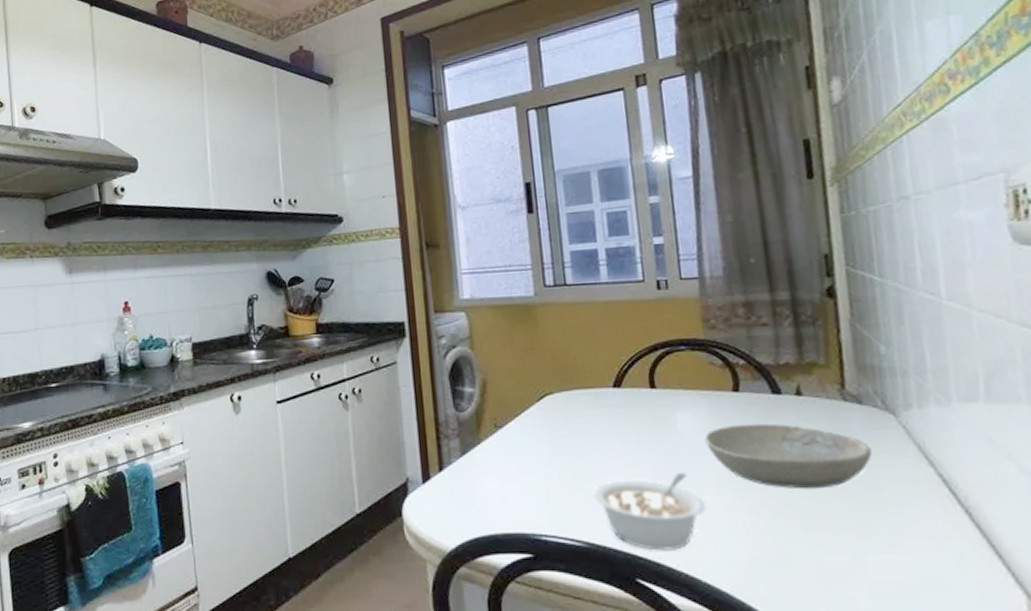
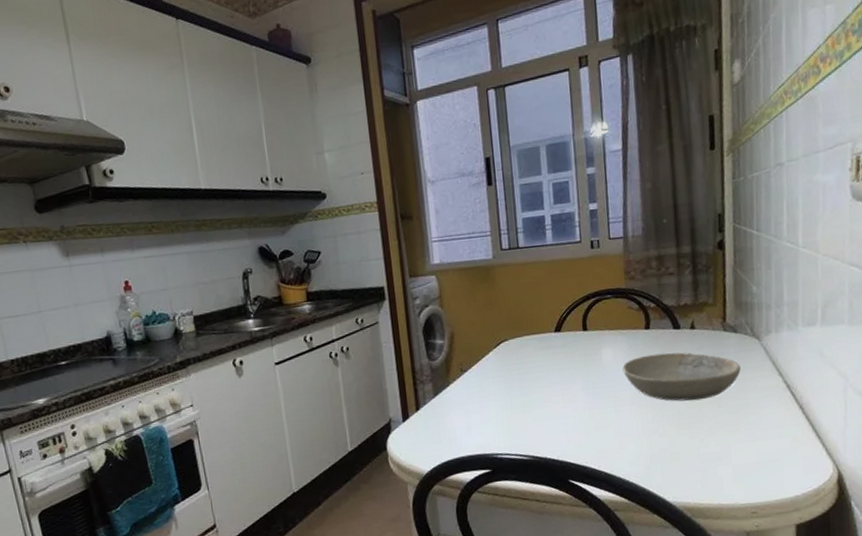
legume: present [593,471,706,551] -> none [537,395,622,458]

